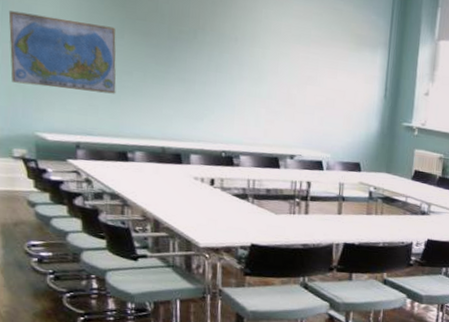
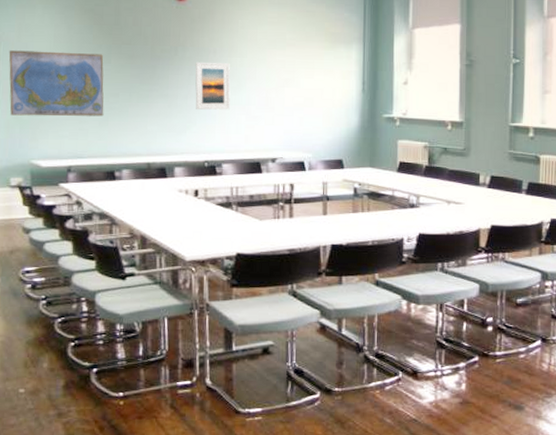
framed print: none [214,48,252,102] -> present [195,63,231,110]

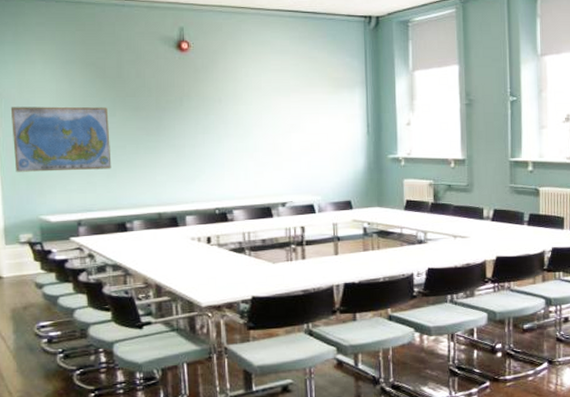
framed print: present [195,63,231,110] -> none [201,112,238,158]

